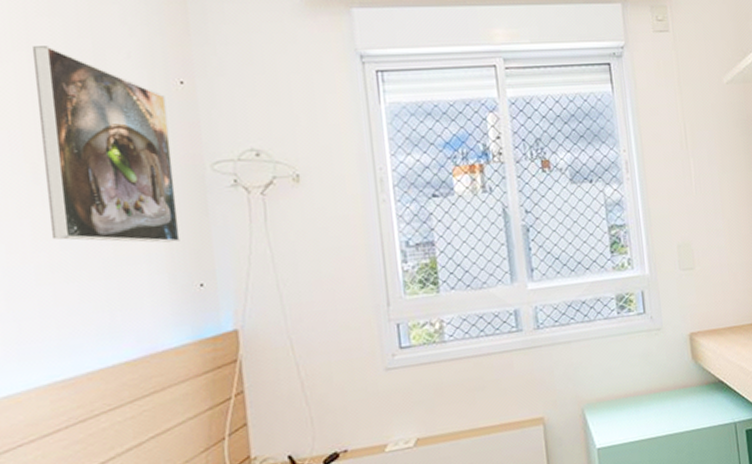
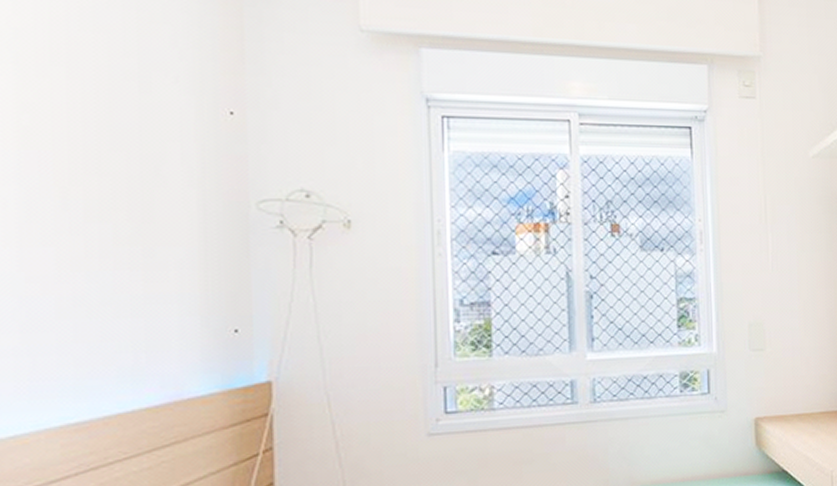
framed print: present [31,46,180,243] -> none [71,62,217,282]

